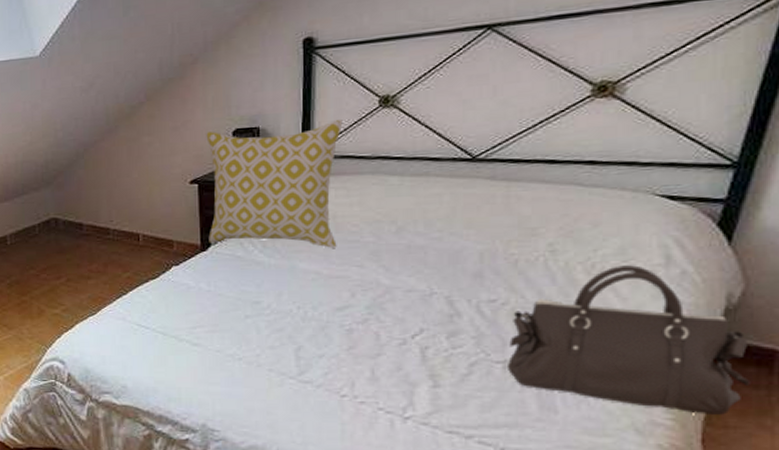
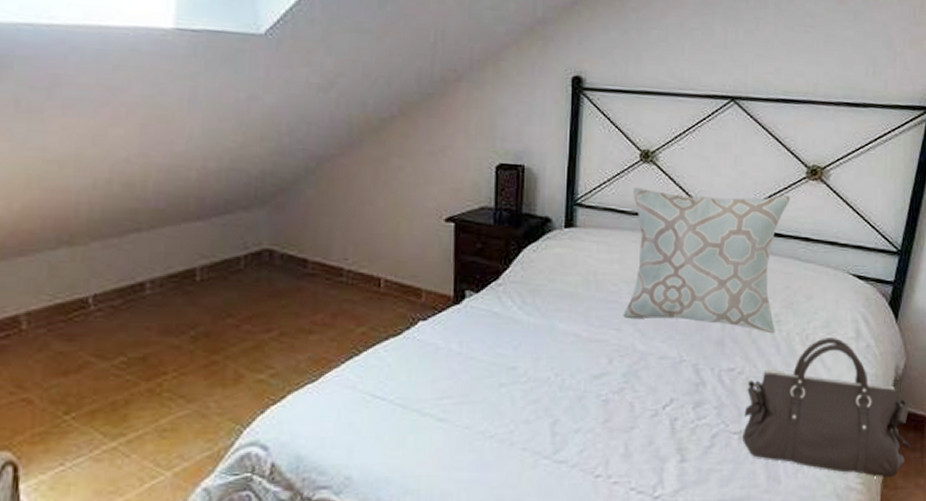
pillow: present [206,118,343,248] -> none [463,163,607,308]
pillow: none [365,118,568,264] -> present [623,186,790,334]

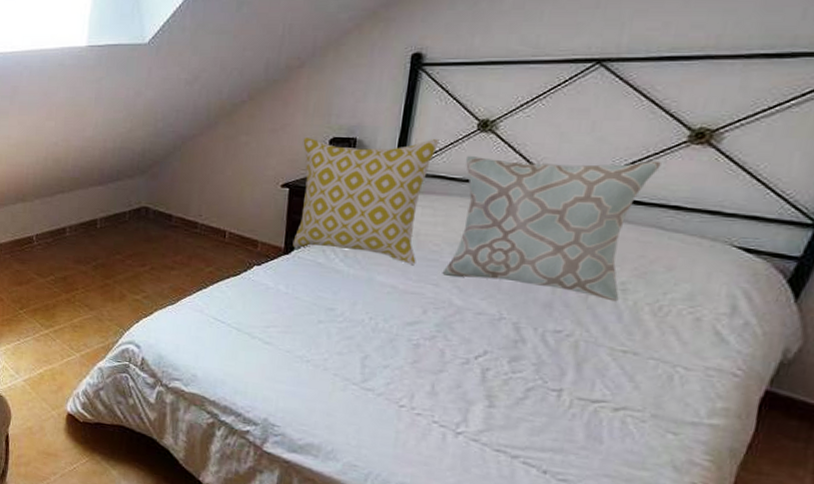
pillow: none [463,163,607,308] -> present [292,138,440,265]
shoulder bag: present [743,338,911,477] -> none [562,310,796,462]

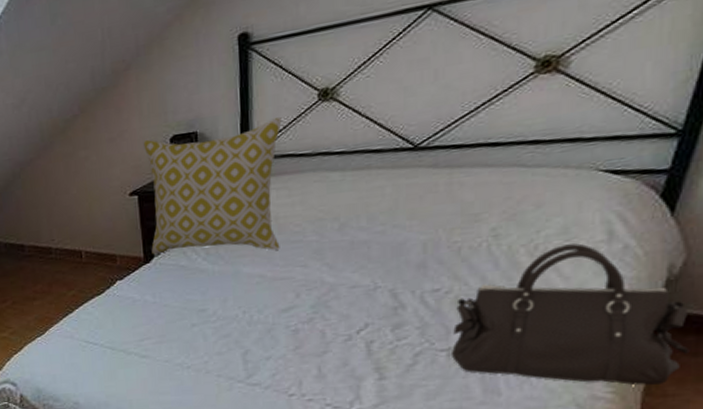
pillow: present [442,155,661,302] -> none [308,97,511,255]
shoulder bag: none [562,310,796,462] -> present [452,243,690,386]

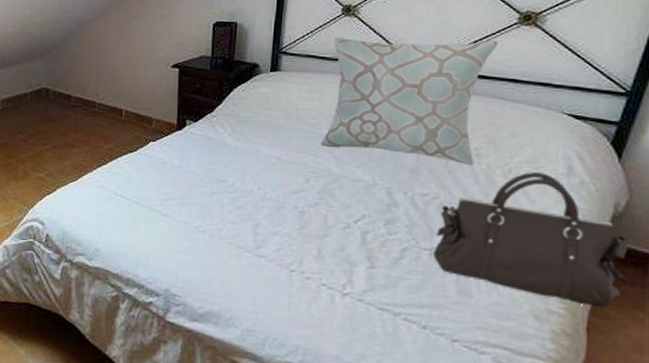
pillow: present [143,116,282,255] -> none [184,21,310,137]
pillow: none [308,97,511,255] -> present [320,36,498,166]

